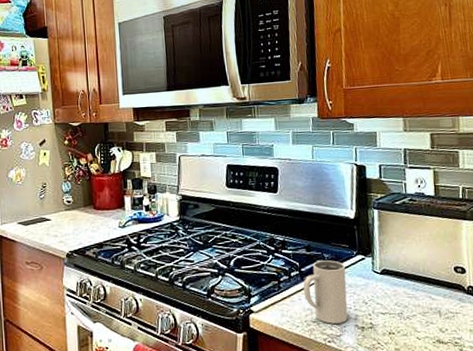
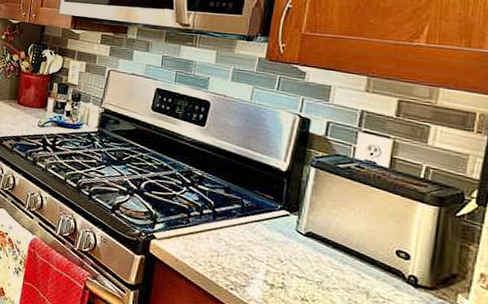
mug: present [303,260,348,324] -> none [213,205,265,275]

